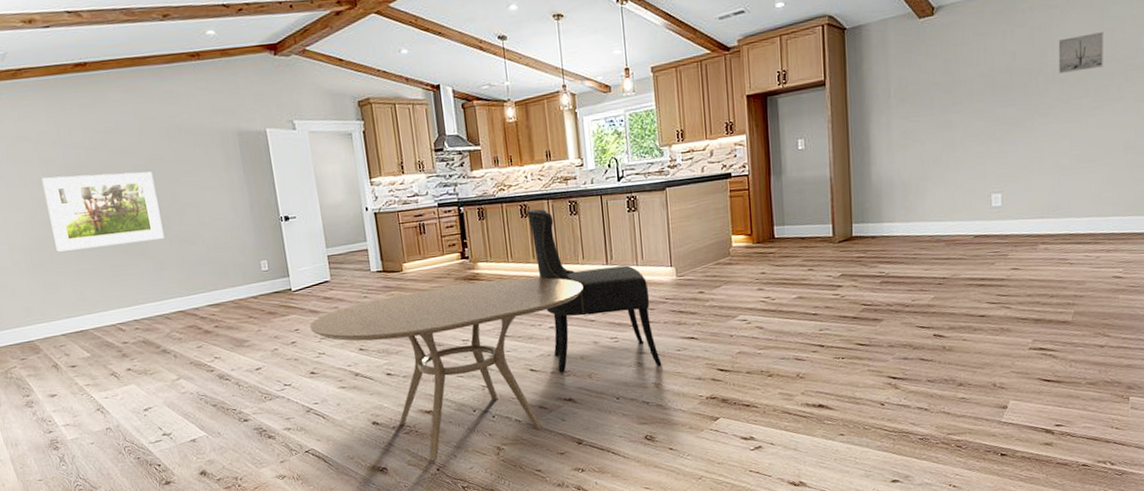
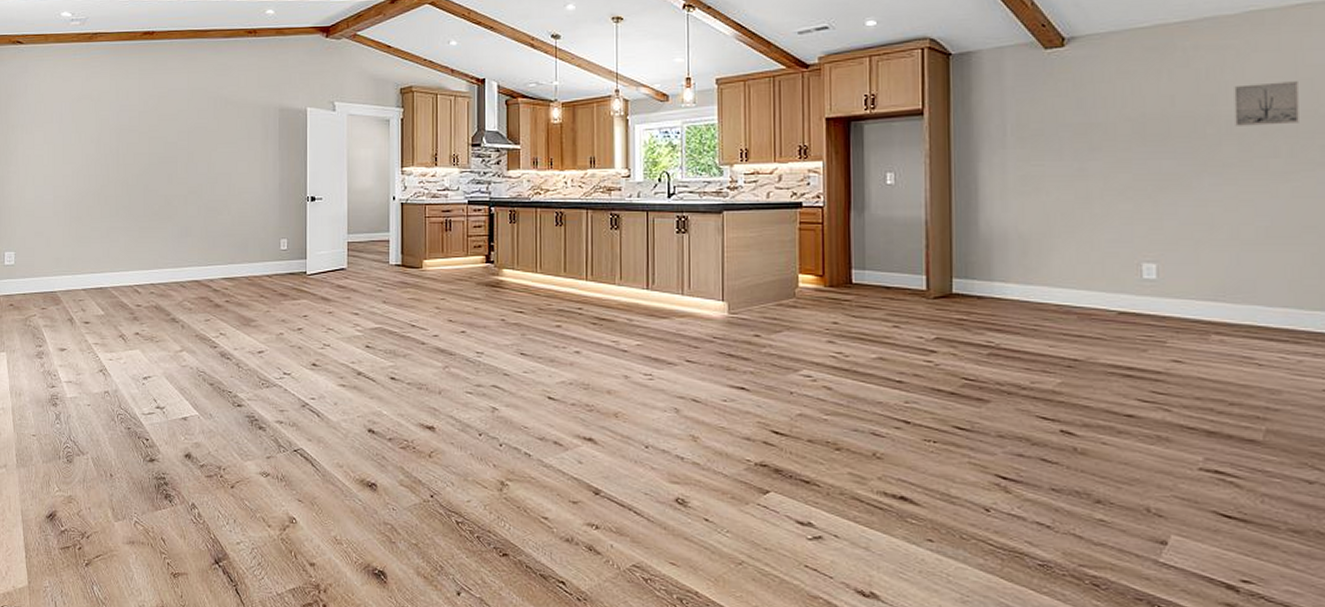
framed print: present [41,171,165,252] -> none [94,134,194,207]
dining table: present [309,277,583,460] -> none [319,290,618,484]
dining chair: present [526,208,662,373] -> none [561,217,703,417]

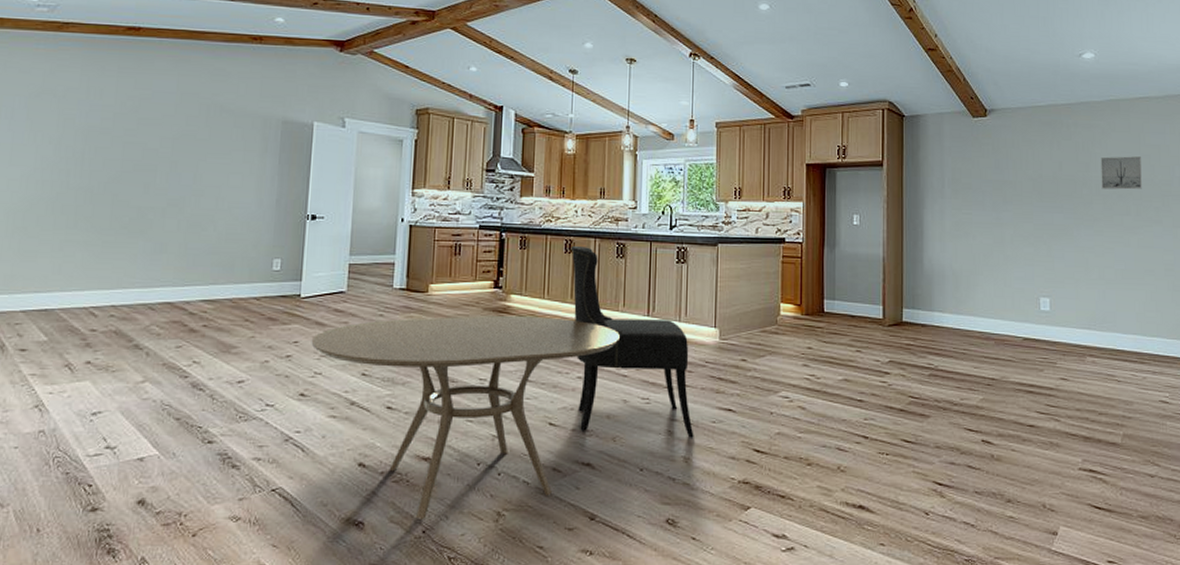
dining table: none [319,290,618,484] -> present [311,316,620,519]
dining chair: none [561,217,703,417] -> present [570,245,694,438]

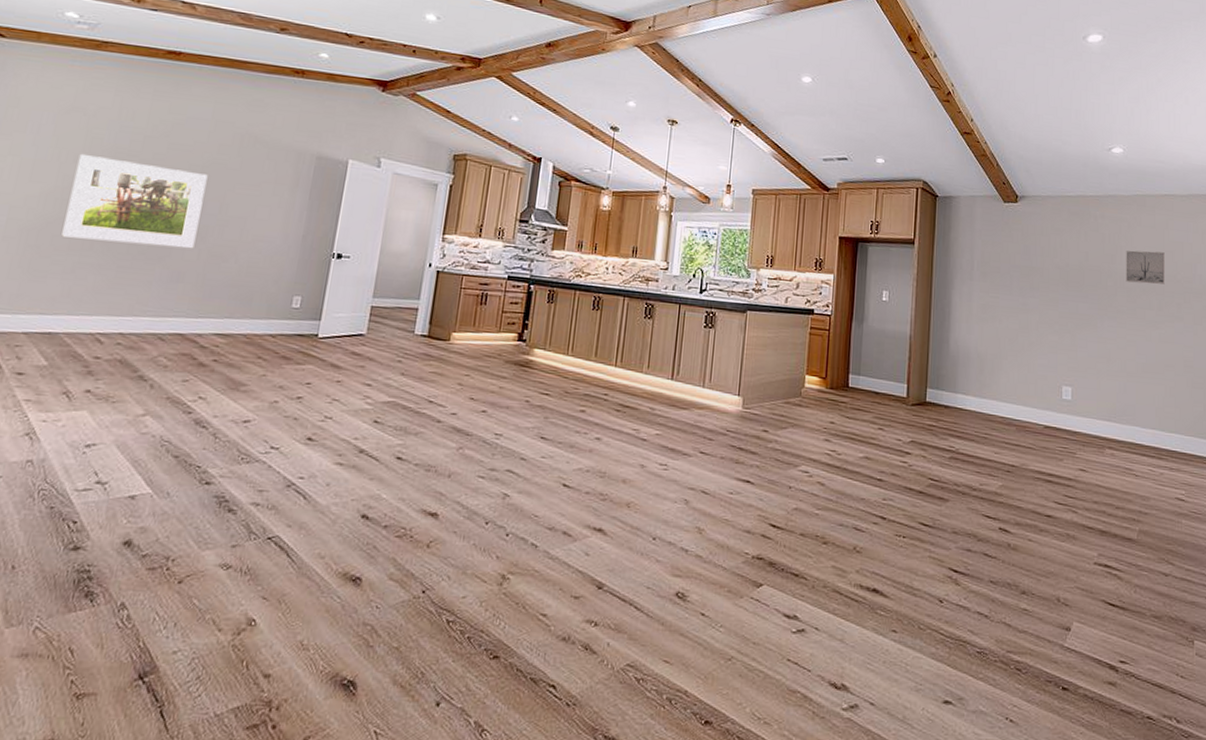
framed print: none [46,134,179,220] -> present [61,153,208,248]
dining table: present [311,316,620,519] -> none [324,366,642,578]
dining chair: present [570,245,694,438] -> none [593,302,711,509]

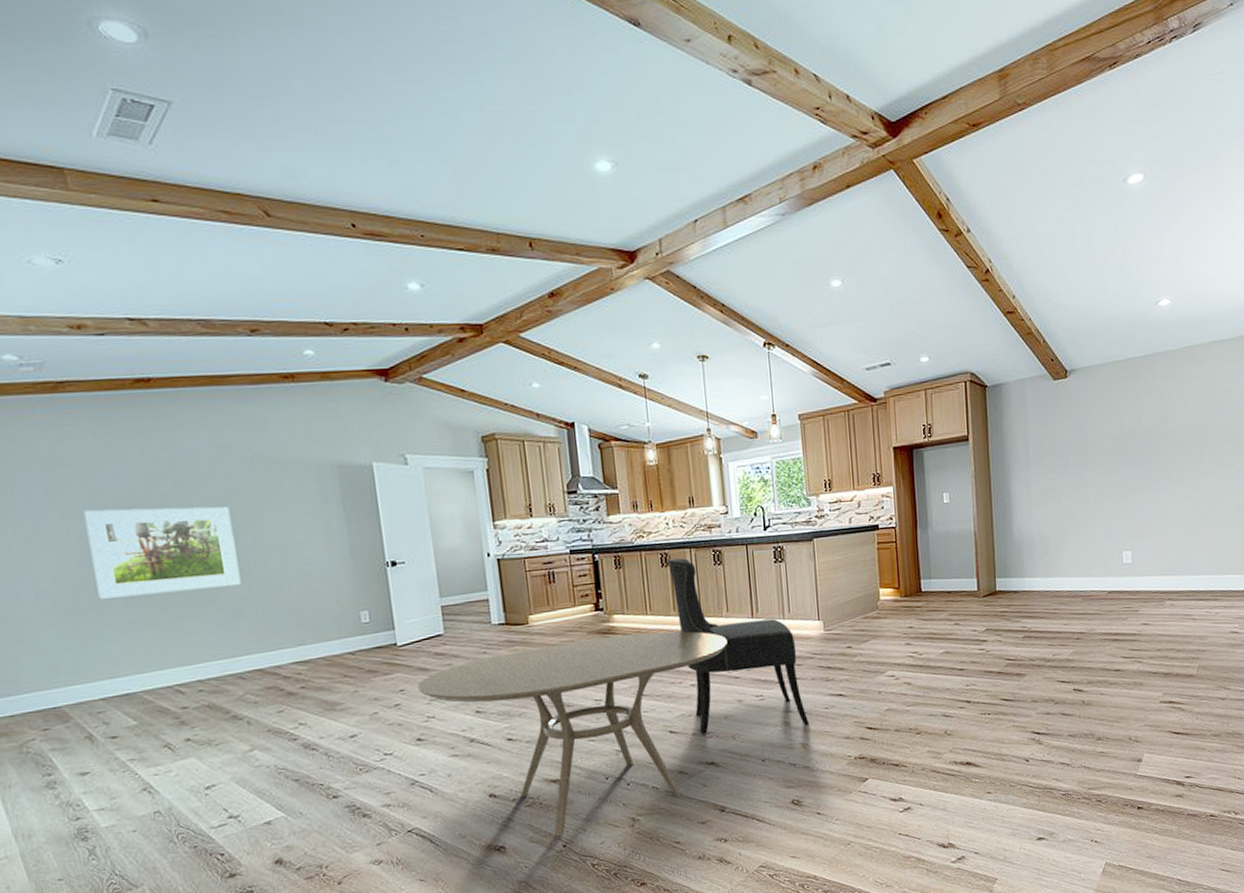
dining table: none [324,366,642,578] -> present [417,631,728,836]
dining chair: none [593,302,711,509] -> present [666,557,810,735]
wall art: present [1126,250,1165,285] -> none [1177,402,1216,439]

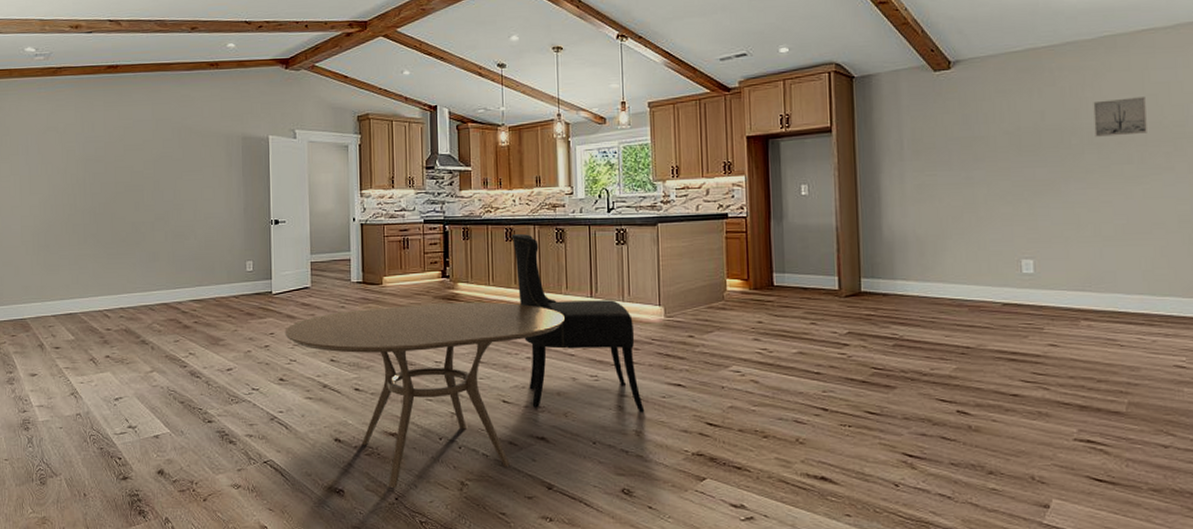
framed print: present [83,506,241,599] -> none [61,165,161,236]
wall art: none [1177,402,1216,439] -> present [1093,97,1147,137]

